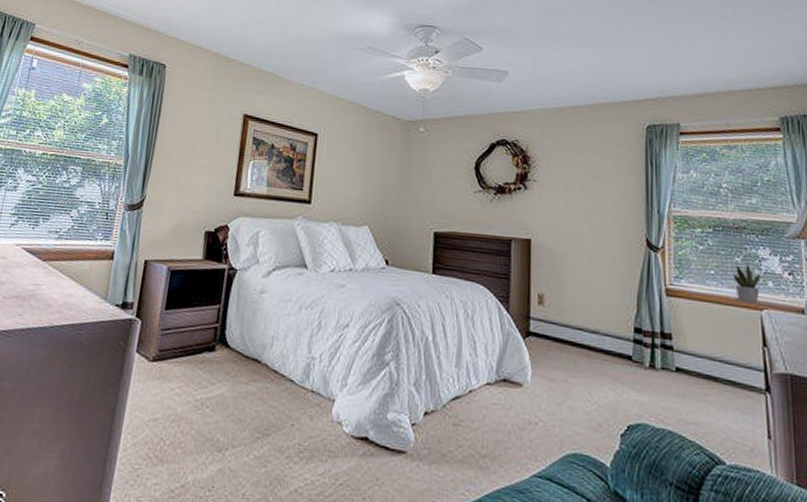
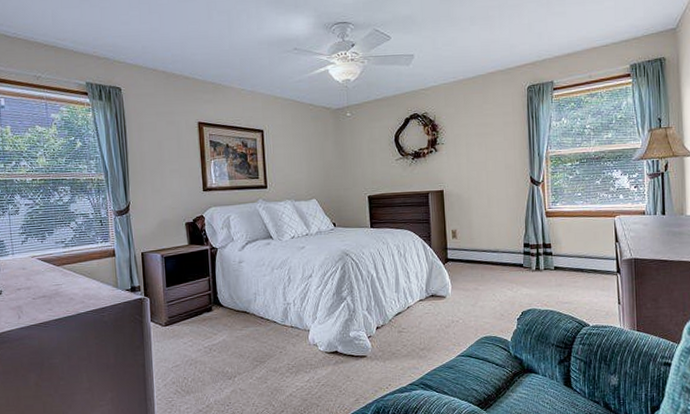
potted plant: present [733,264,761,304] -> none [594,184,614,213]

